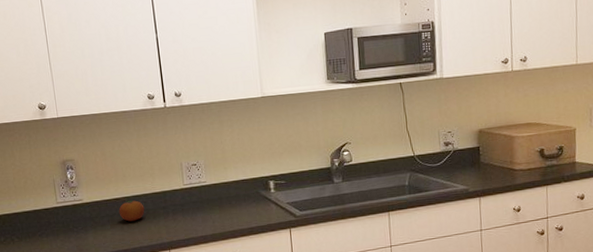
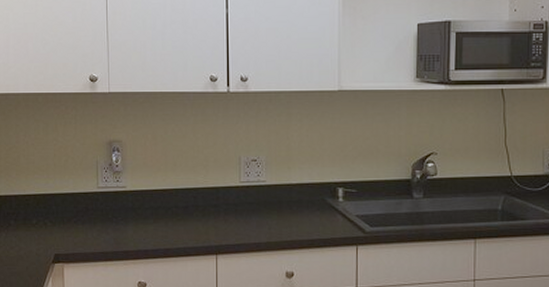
fruit: present [118,200,145,222] -> none [164,194,194,217]

